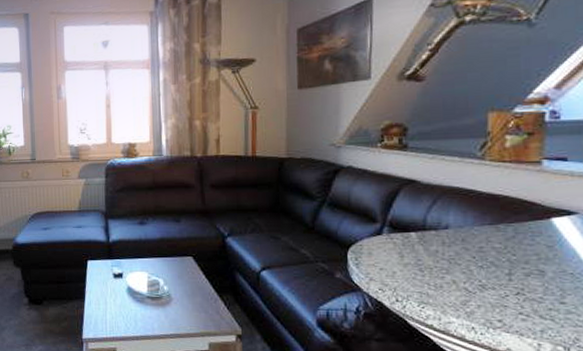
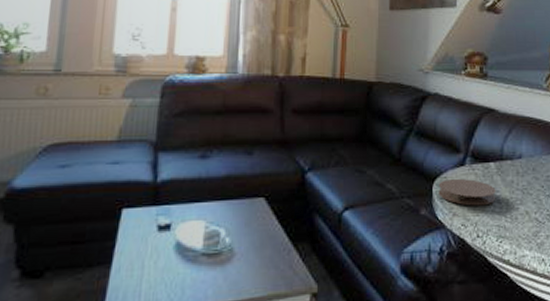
coaster: none [353,246,418,273] -> present [438,178,496,206]

